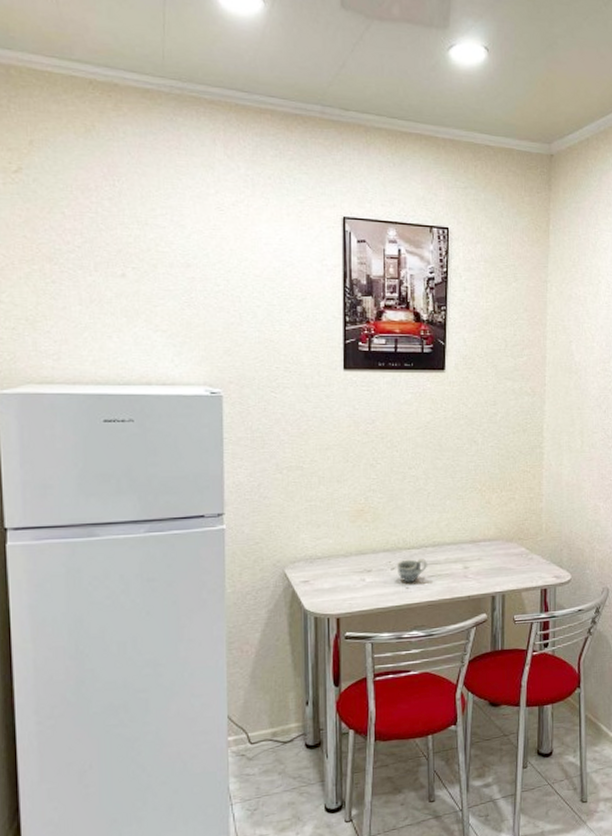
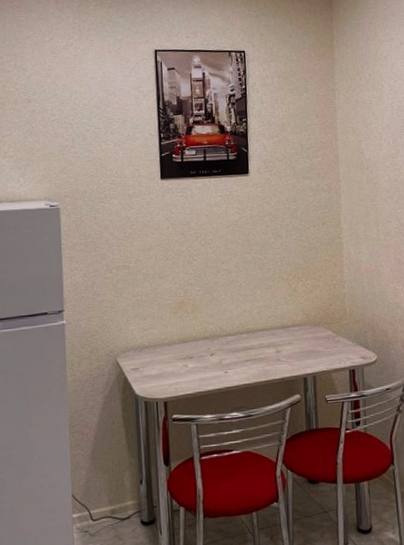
cup: present [396,558,427,583] -> none [215,344,243,368]

